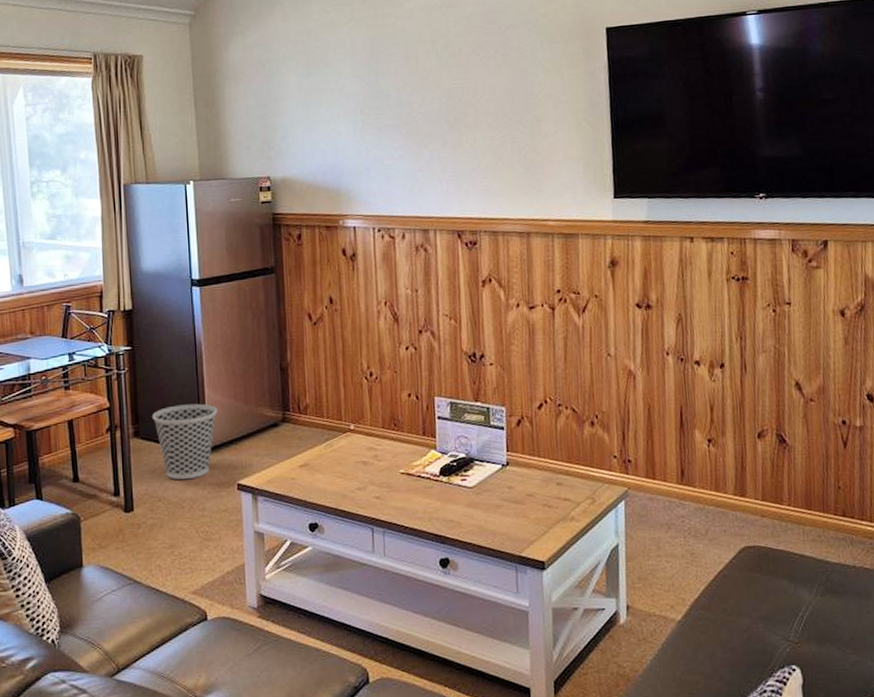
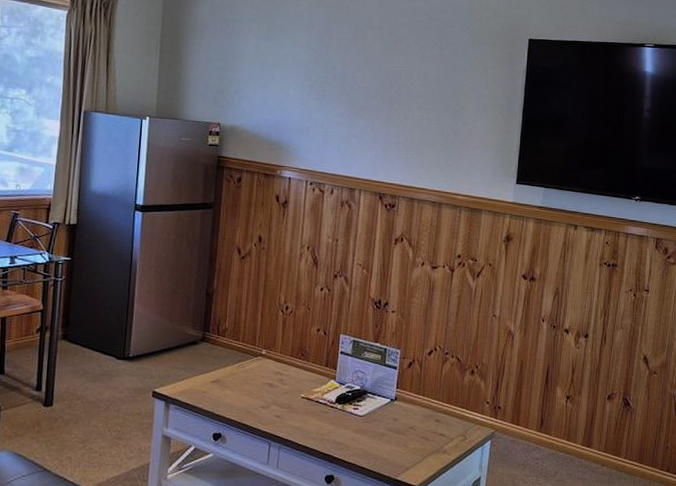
wastebasket: present [152,403,218,480] -> none [82,315,144,383]

